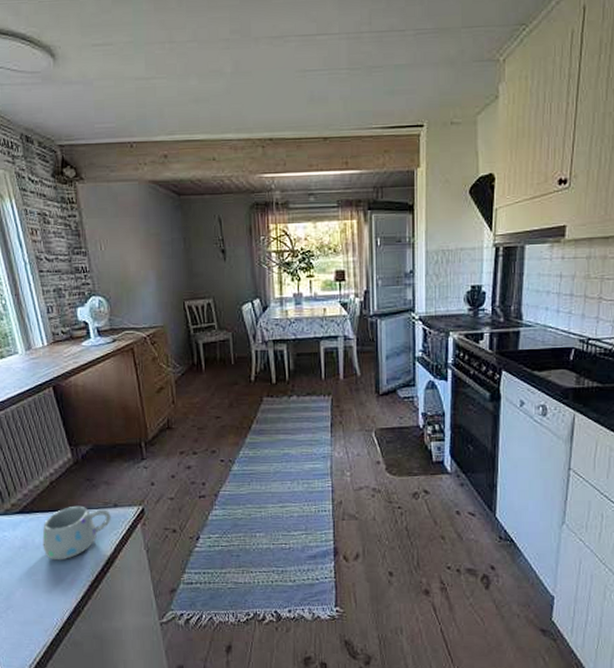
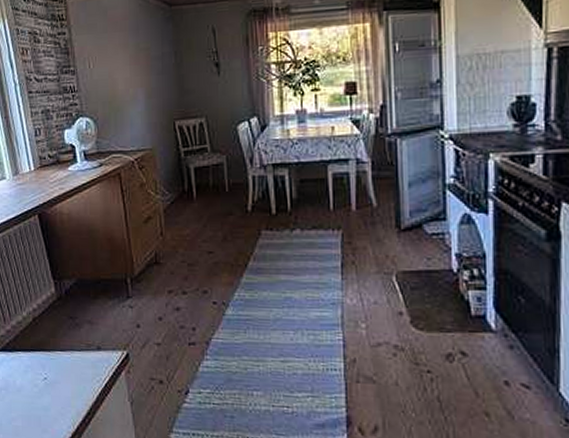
mug: present [42,505,111,561] -> none [23,346,94,407]

